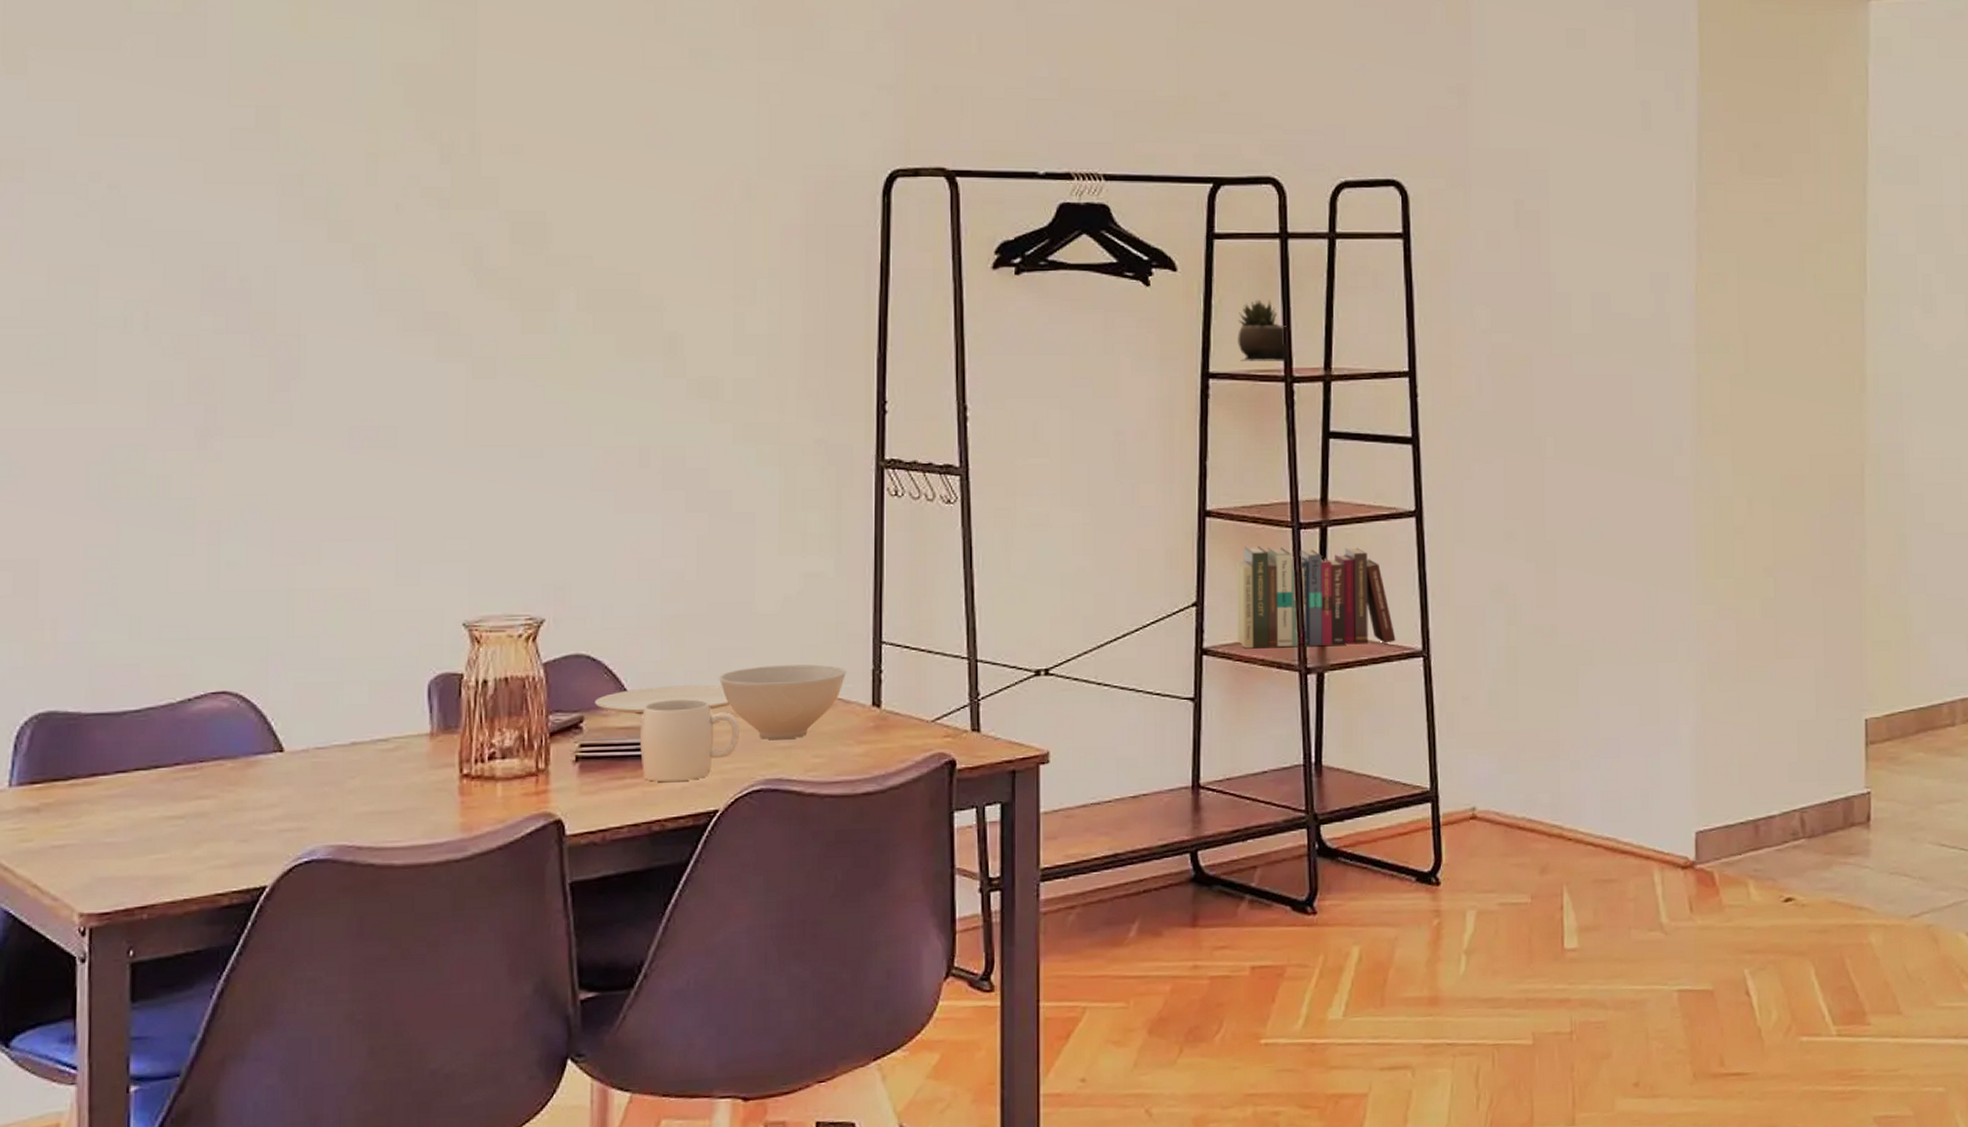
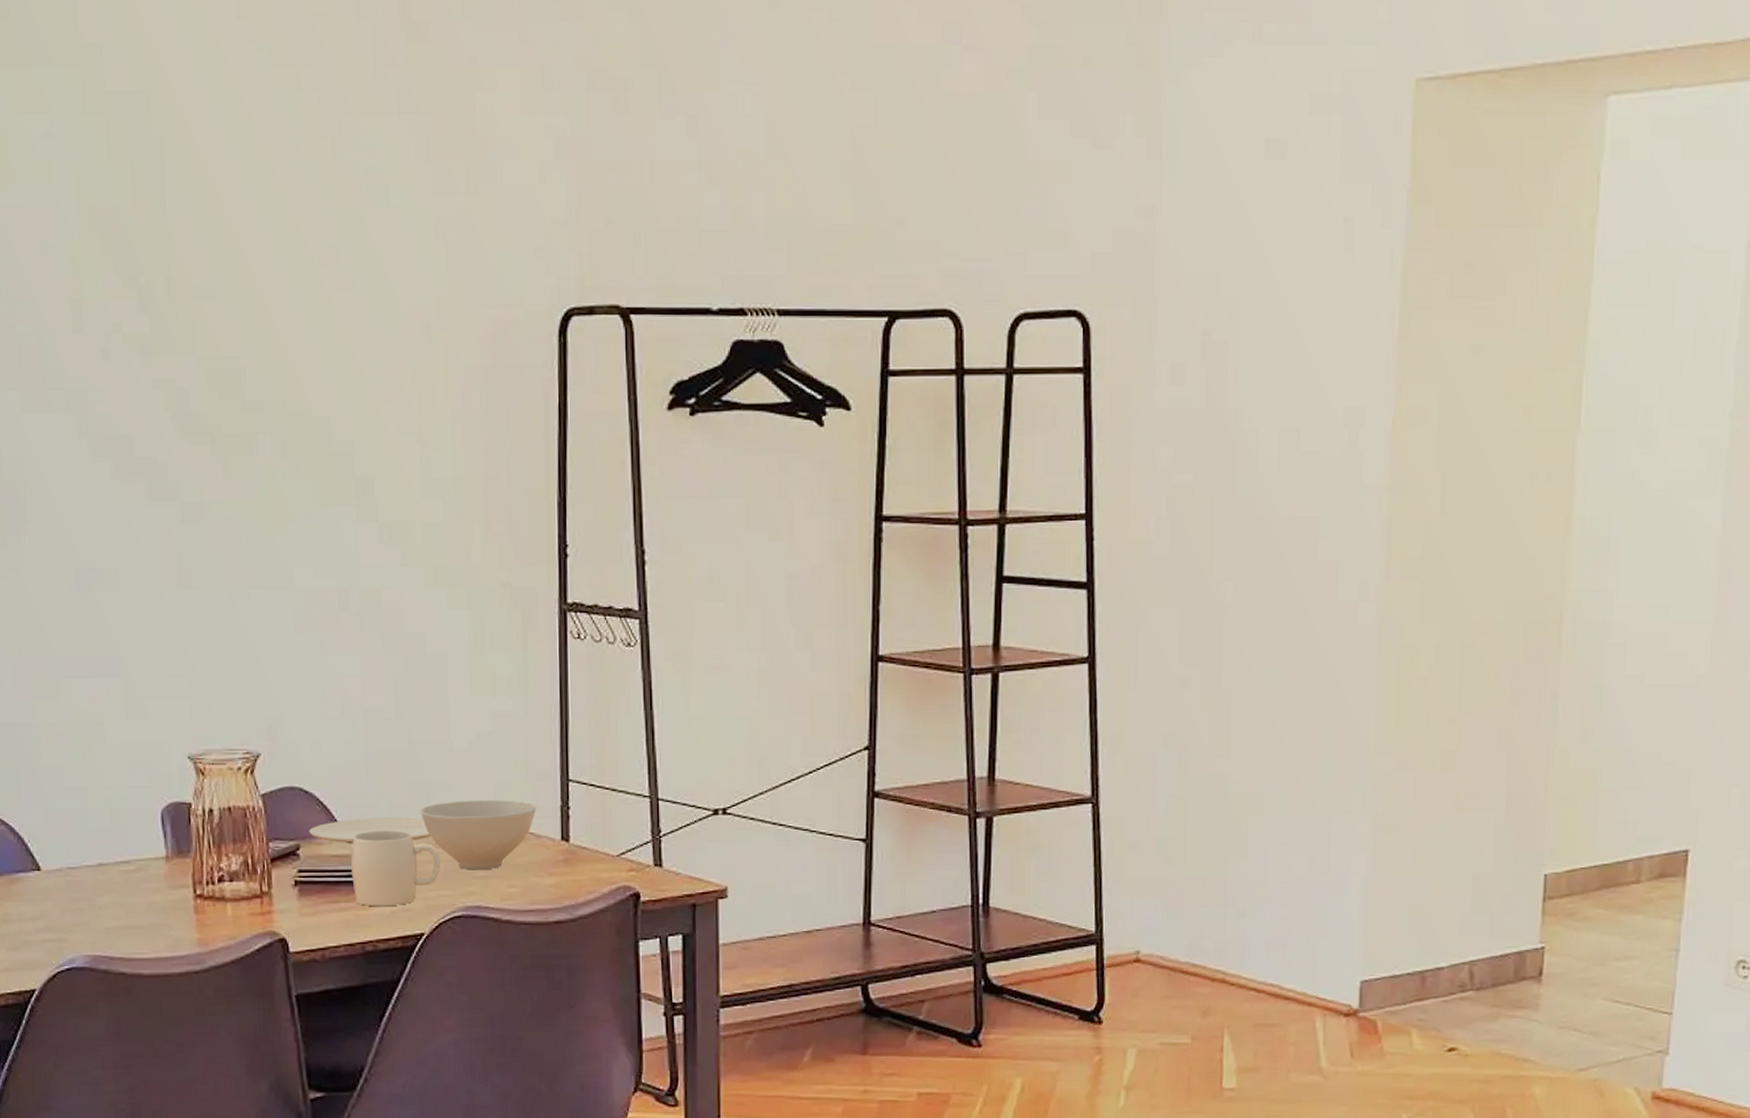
succulent plant: present [1237,299,1290,361] -> none [912,439,965,504]
books: present [1237,546,1396,649] -> none [908,692,1065,792]

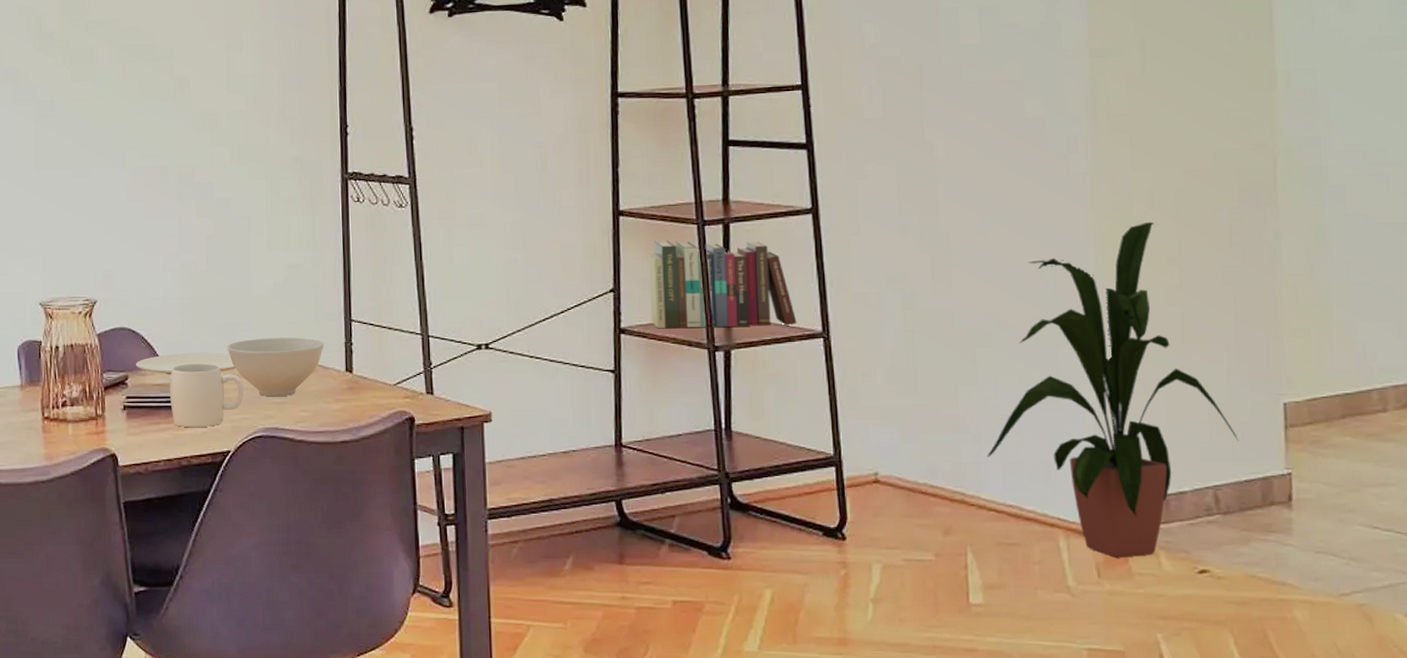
books: none [908,692,1065,792] -> present [648,241,797,329]
house plant: none [1251,679,1499,1037] -> present [987,221,1239,558]

